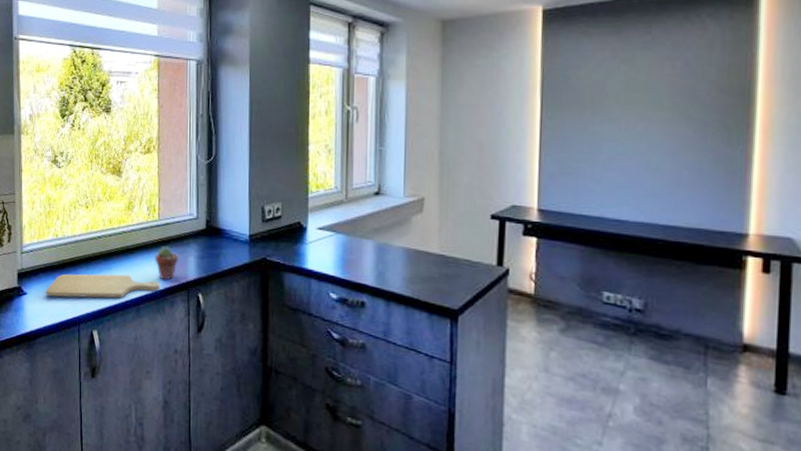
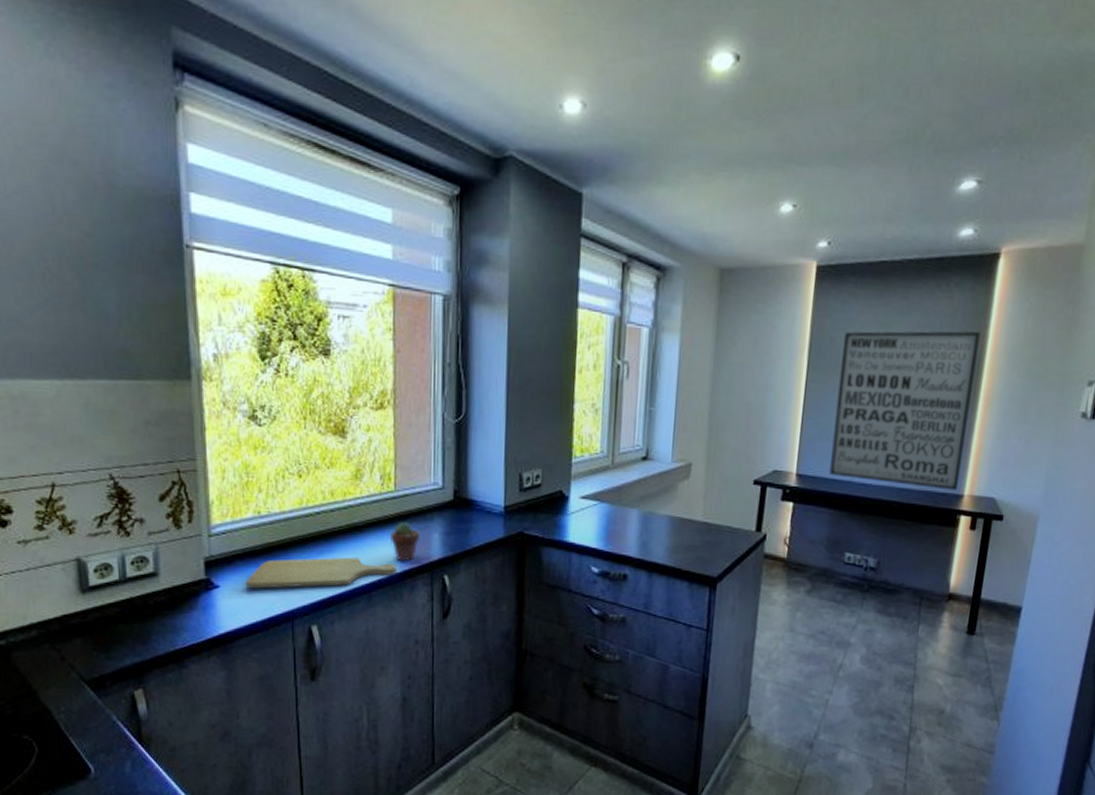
wall art: none [575,60,747,229] -> present [829,331,981,490]

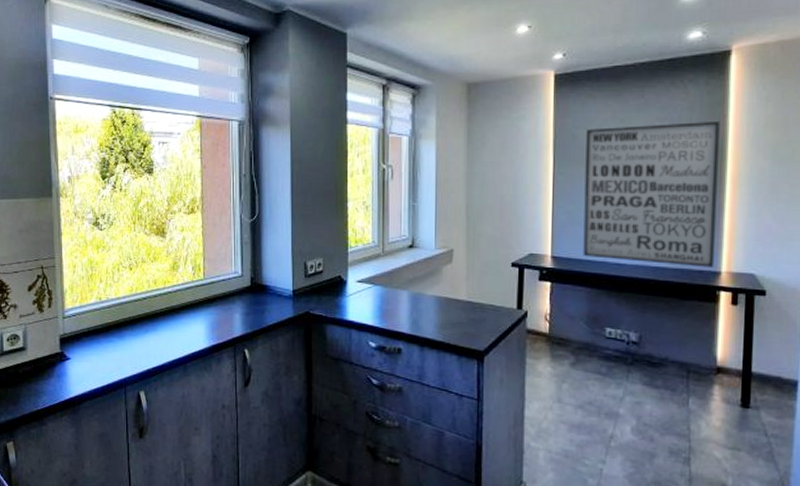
chopping board: present [245,557,396,589] -> none [89,334,206,361]
potted succulent: present [390,522,421,562] -> none [201,305,225,338]

